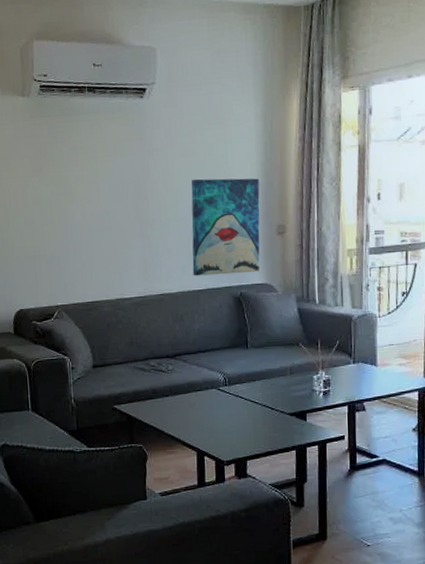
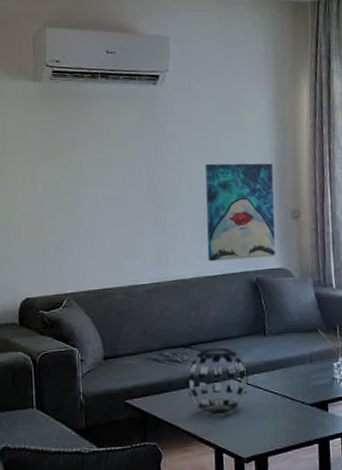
decorative ball: none [171,358,230,420] -> present [186,347,249,414]

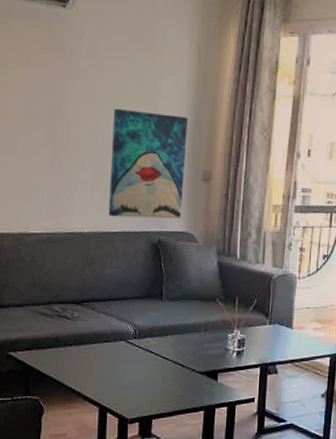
decorative ball: present [186,347,249,414] -> none [75,307,140,374]

